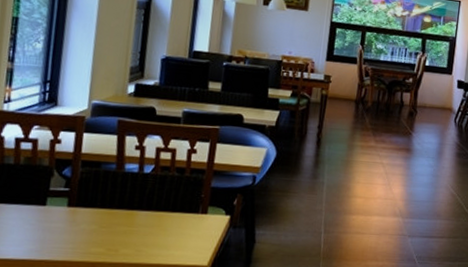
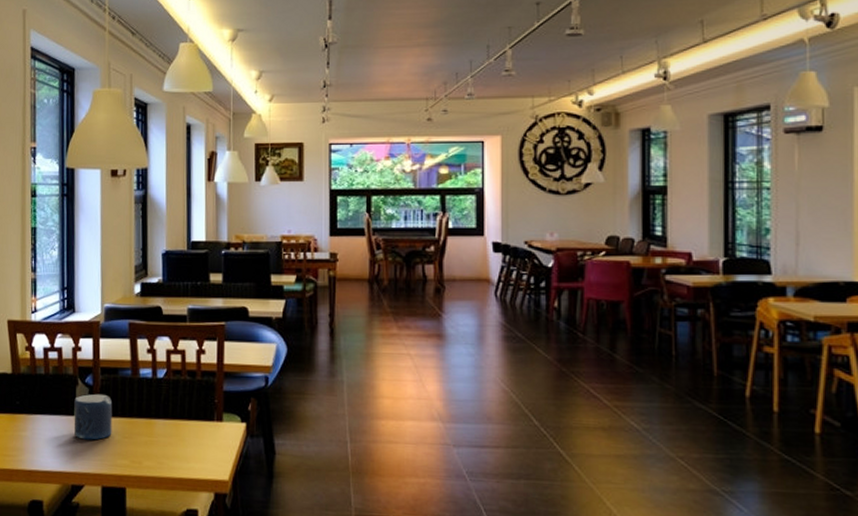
candle: none [44,185,92,230] -> present [74,393,113,440]

